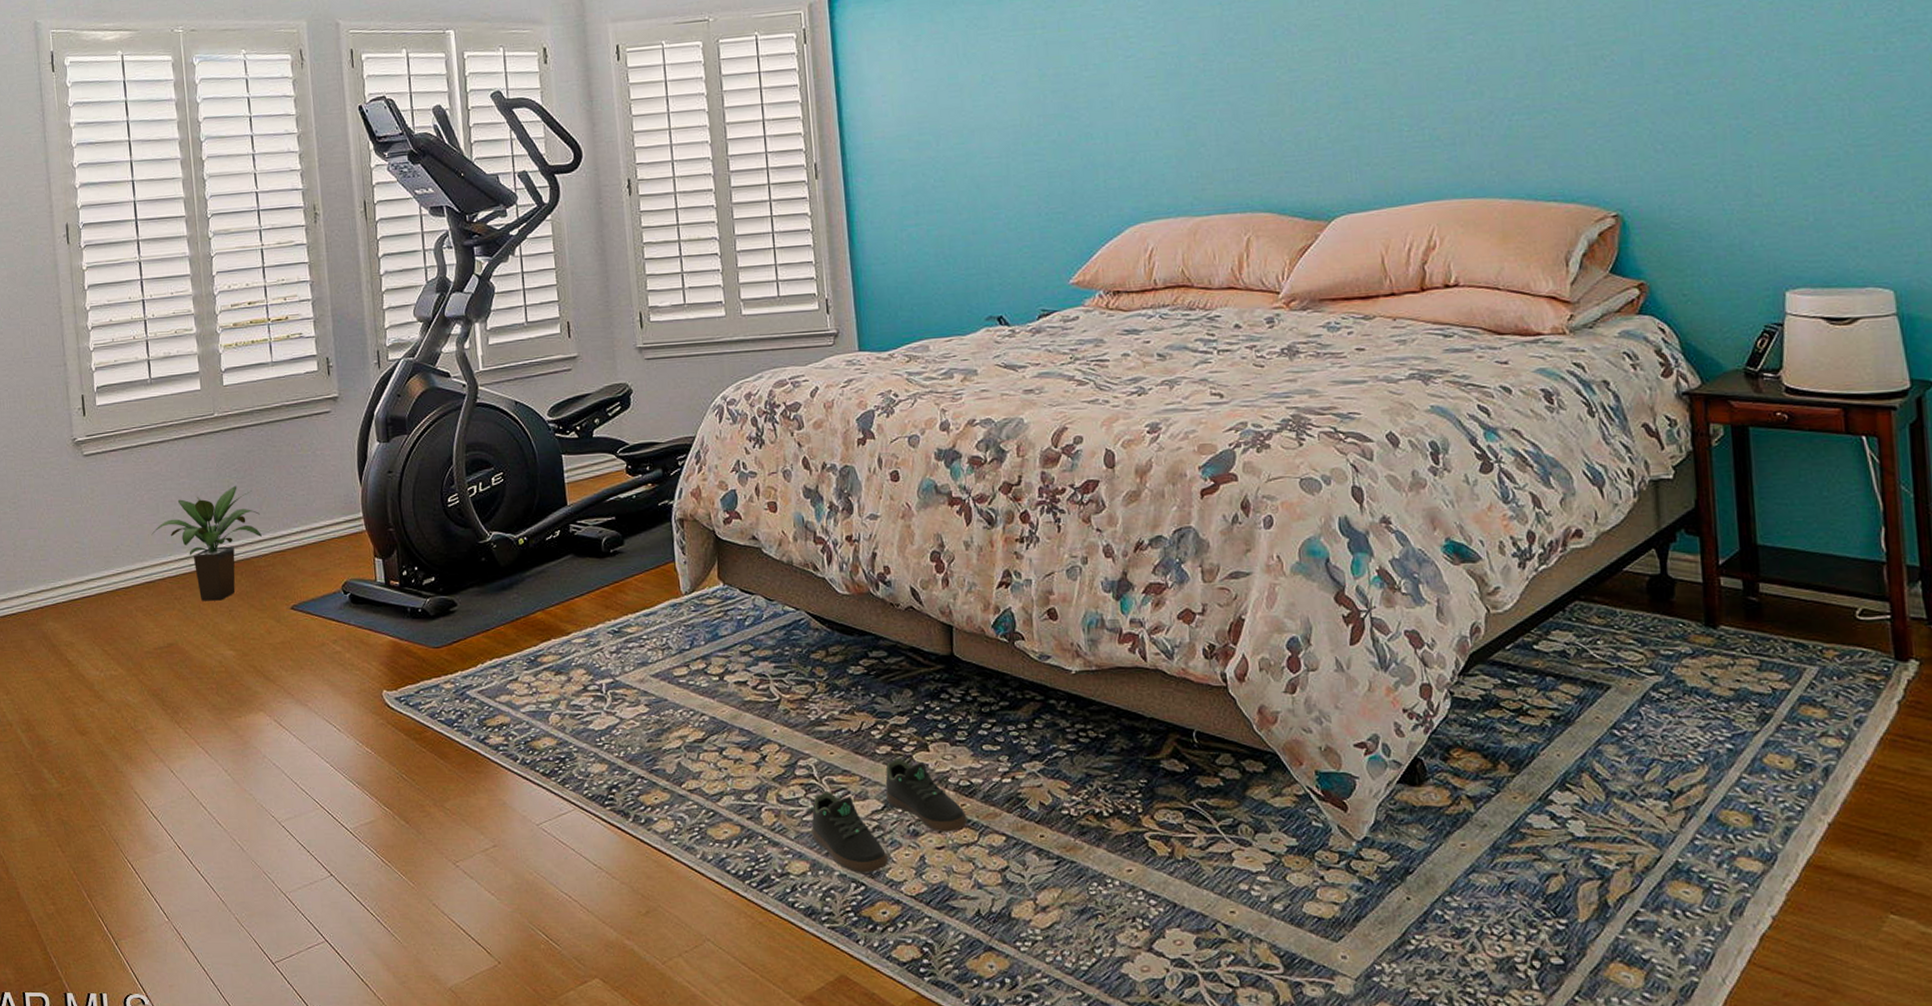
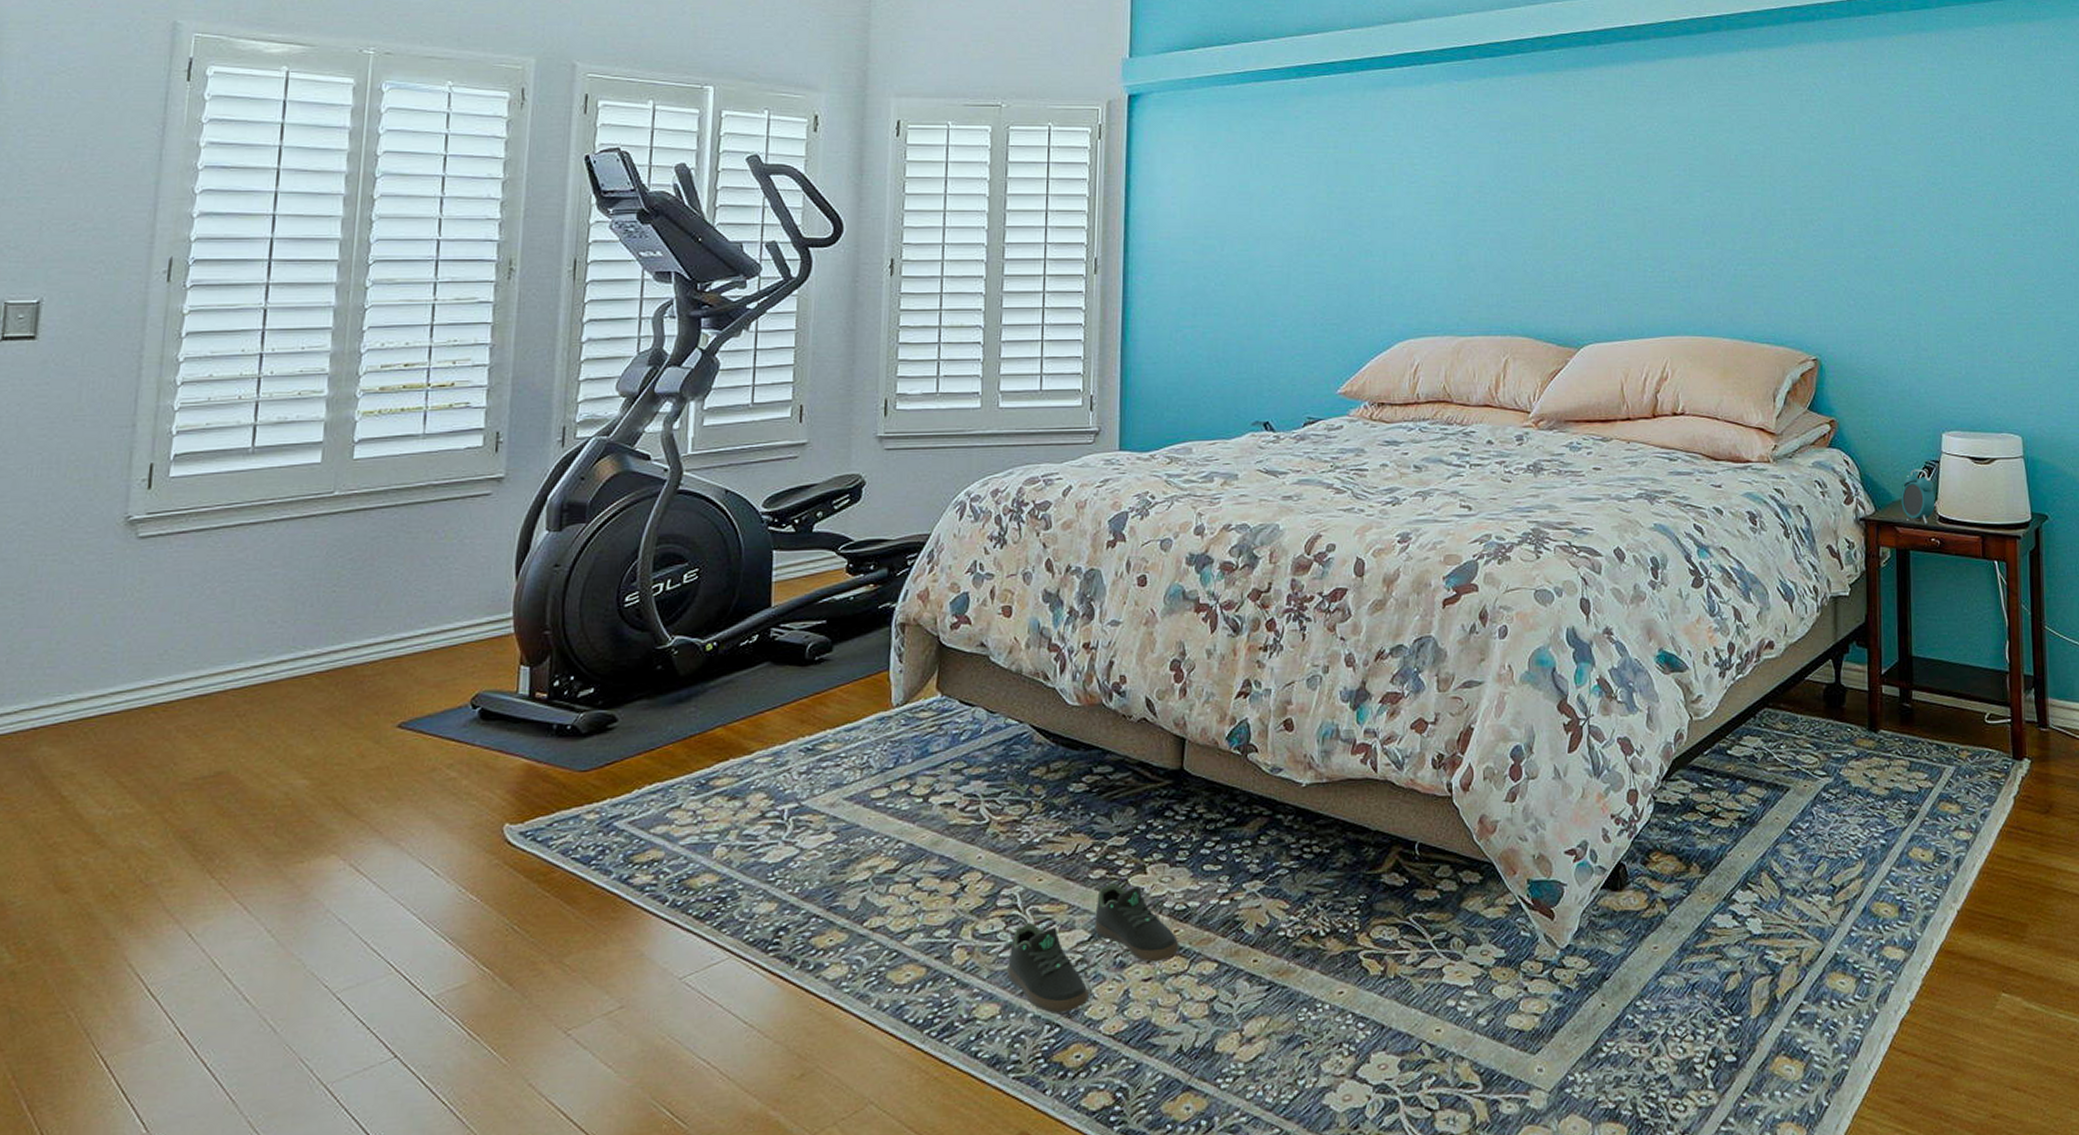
potted plant: present [151,486,262,601] -> none [217,579,375,719]
alarm clock: none [1734,334,1780,397] -> present [1901,469,1936,524]

